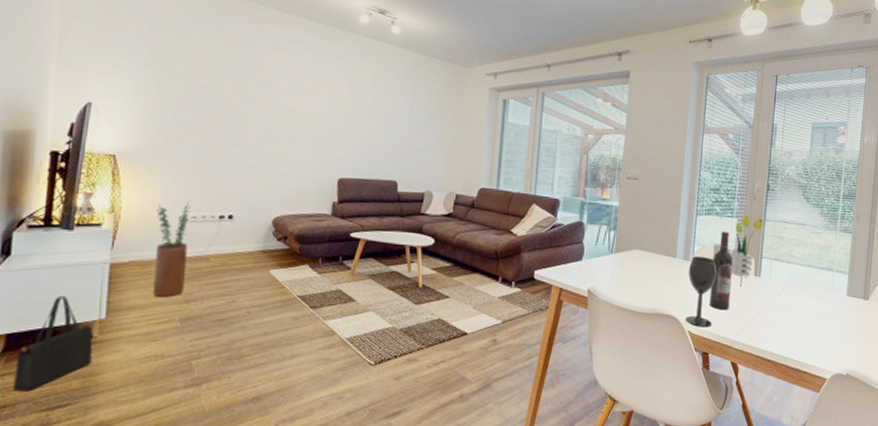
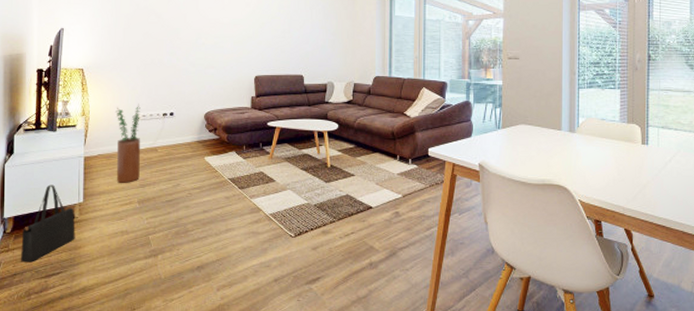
wine glass: present [685,256,717,327] -> none [574,128,603,196]
wine bottle: present [709,231,733,310] -> none [598,102,619,178]
flower arrangement: present [713,215,763,287] -> none [598,86,647,155]

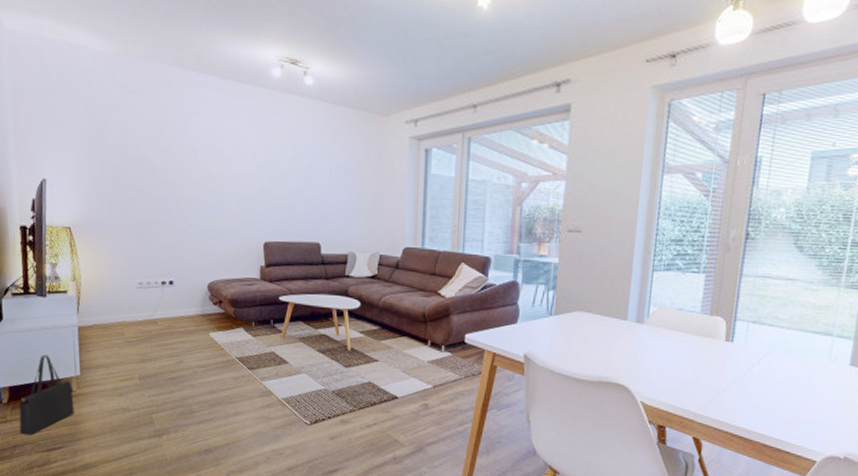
vase: present [116,104,140,183] -> none [109,269,139,357]

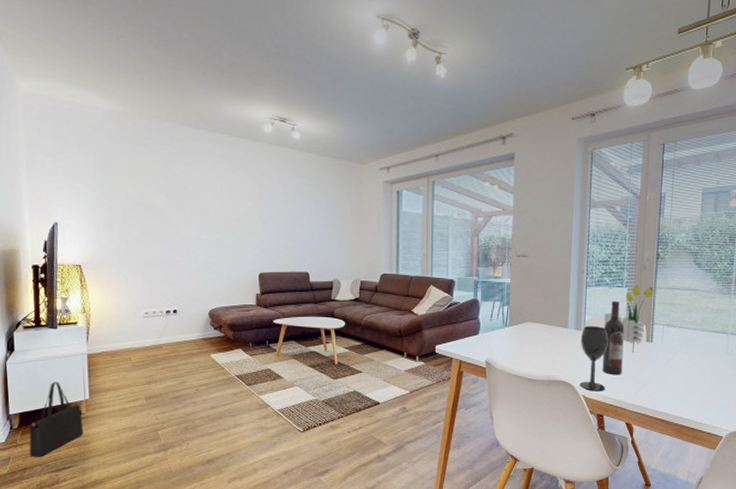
wine glass: none [637,319,678,398] -> present [579,326,609,392]
wine bottle: none [667,289,699,379] -> present [602,300,625,374]
flower arrangement: none [673,270,739,353] -> present [604,284,654,353]

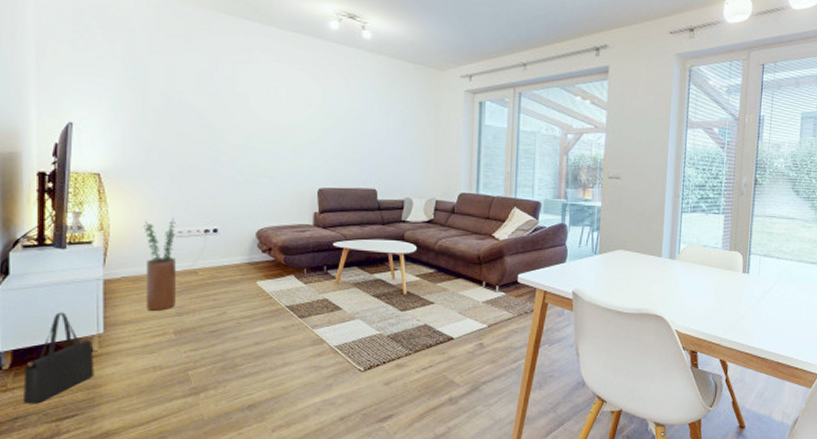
vase: none [117,301,145,380] -> present [144,217,176,311]
wine glass: present [579,326,609,392] -> none [672,255,704,326]
wine bottle: present [602,300,625,374] -> none [697,228,721,308]
flower arrangement: present [604,284,654,353] -> none [699,211,751,284]

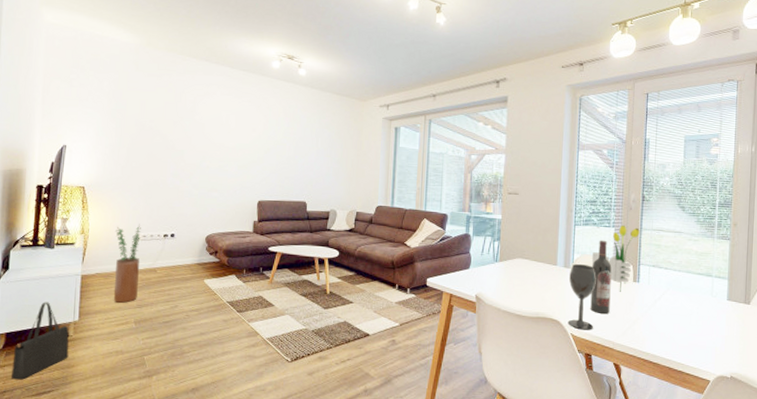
wine glass: none [672,255,704,326] -> present [567,264,596,330]
wine bottle: none [697,228,721,308] -> present [590,240,612,314]
flower arrangement: none [699,211,751,284] -> present [592,224,640,292]

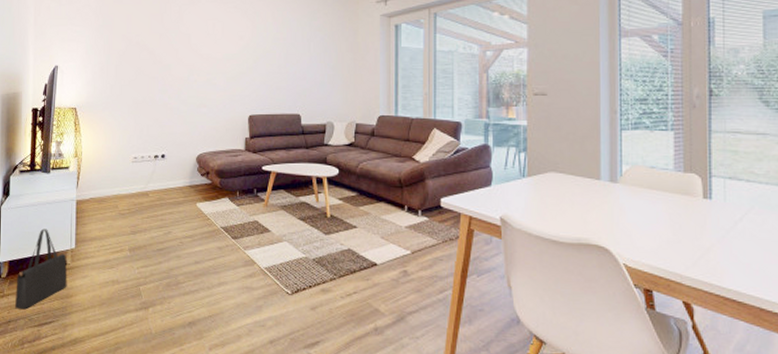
vase: present [113,224,141,303] -> none [107,145,132,229]
wine glass: present [567,264,596,330] -> none [616,178,653,260]
wine bottle: present [590,240,612,314] -> none [647,147,674,239]
flower arrangement: present [592,224,640,292] -> none [647,127,709,212]

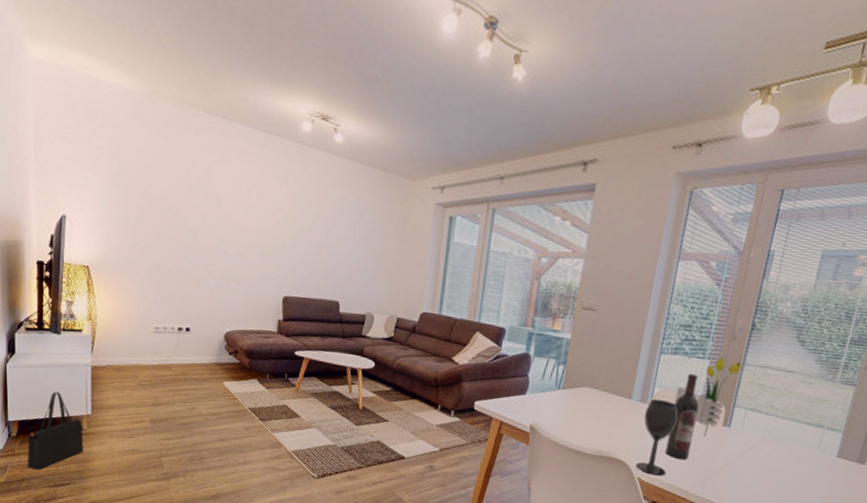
wine glass: none [616,178,653,260] -> present [635,399,679,476]
flower arrangement: none [647,127,709,212] -> present [675,357,742,436]
wine bottle: none [647,147,674,239] -> present [665,373,700,460]

